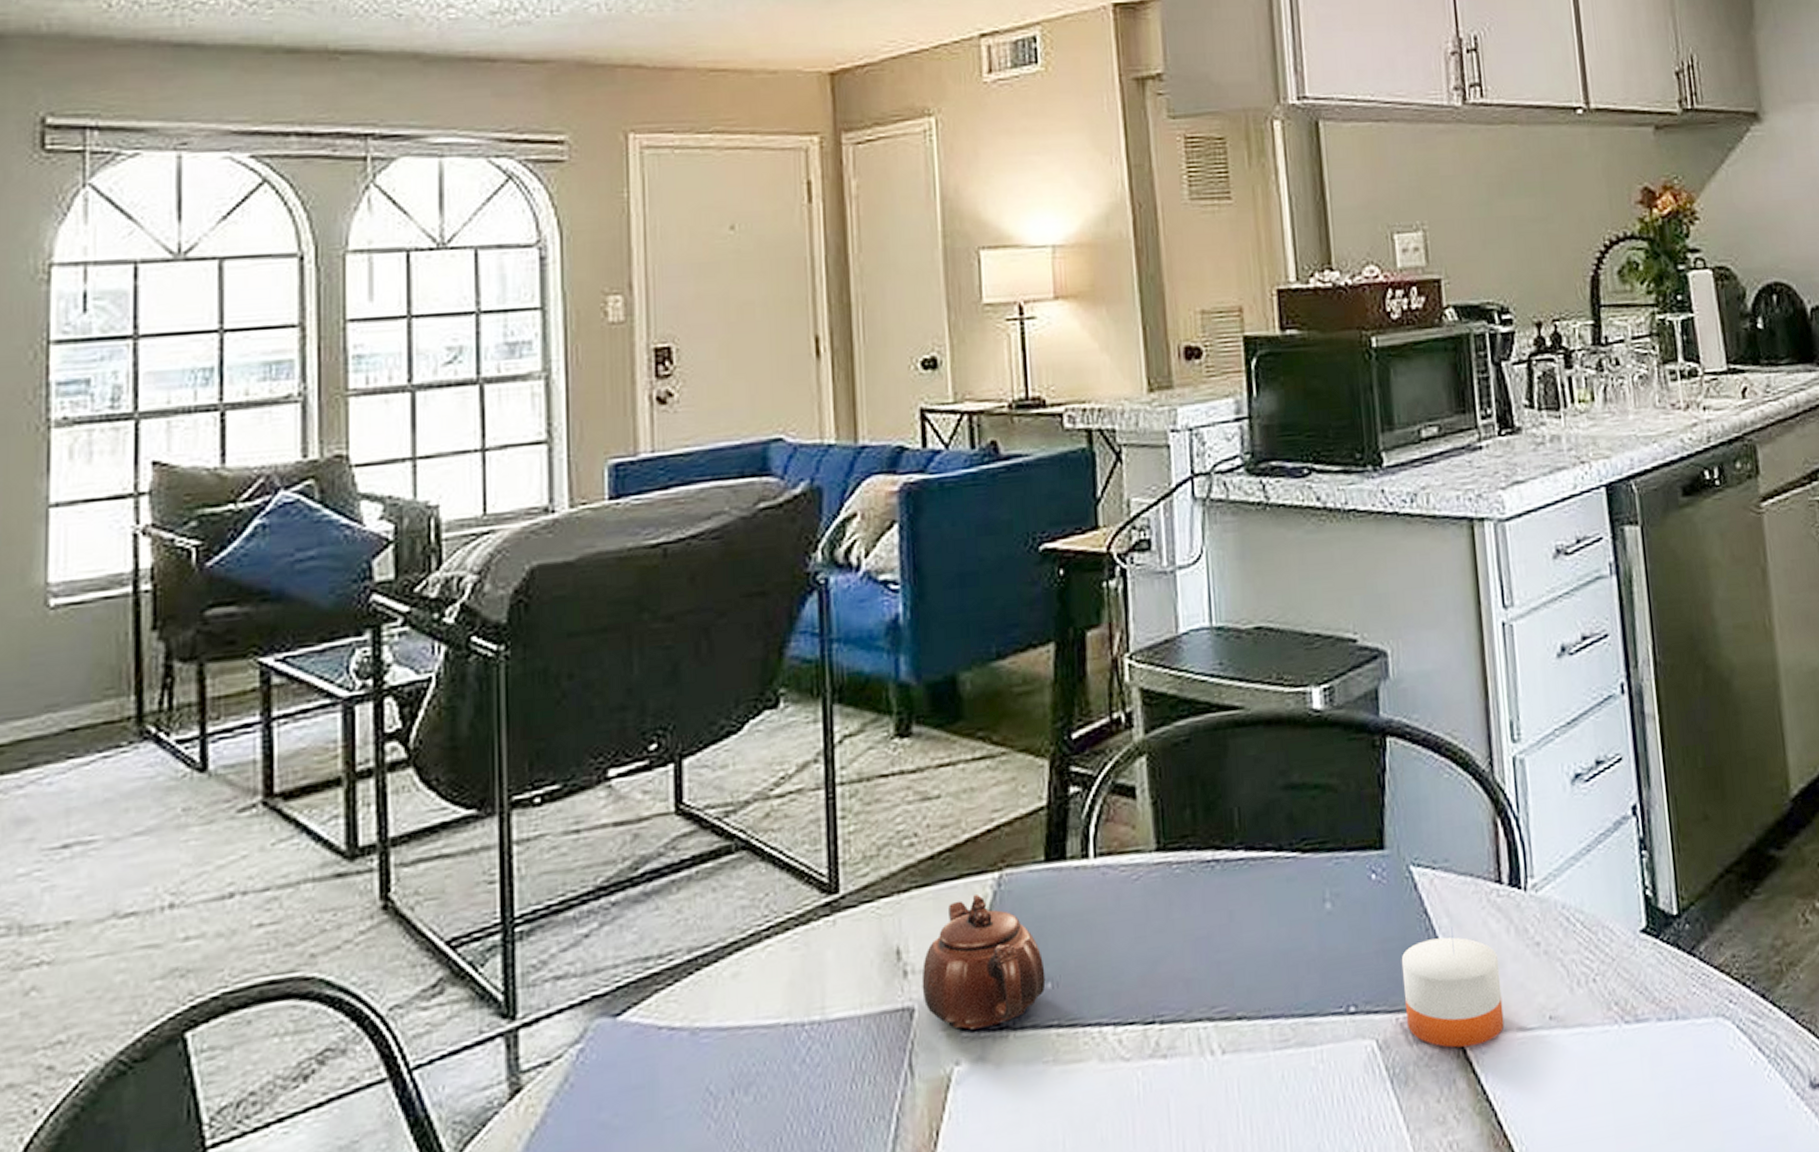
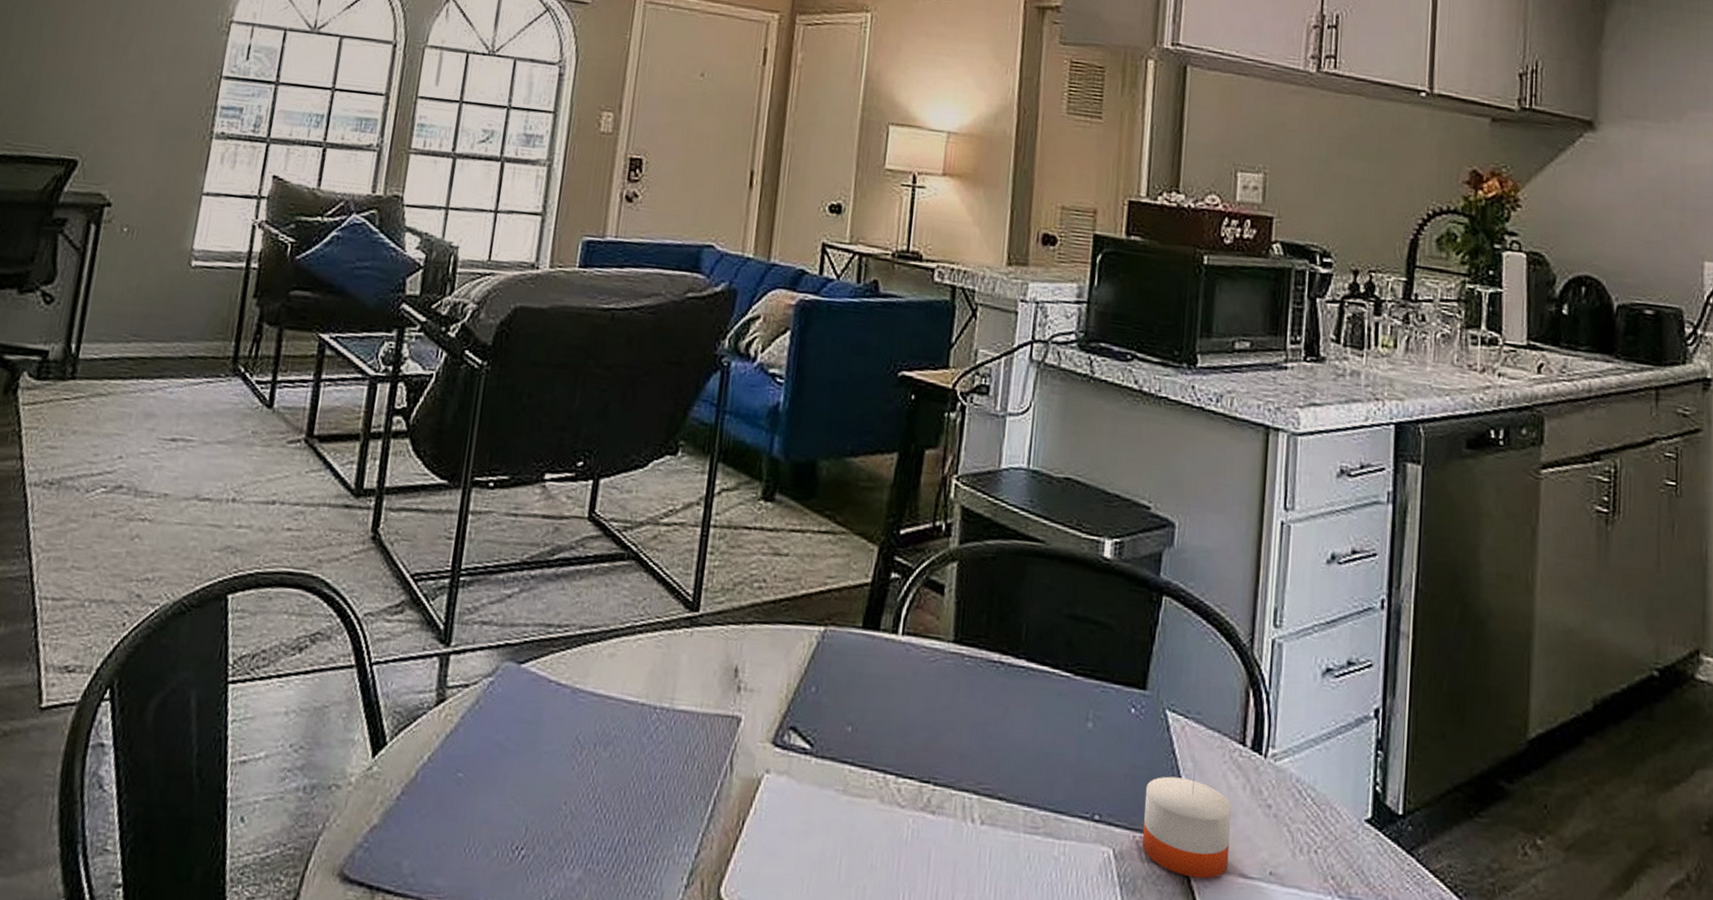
teapot: present [921,893,1046,1030] -> none [749,639,849,750]

